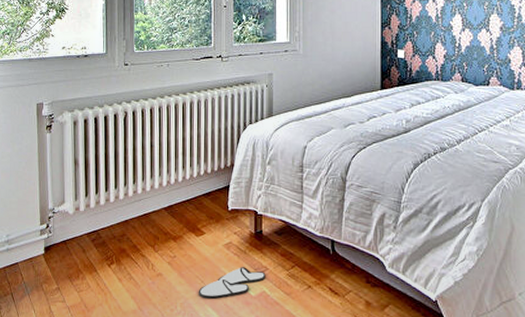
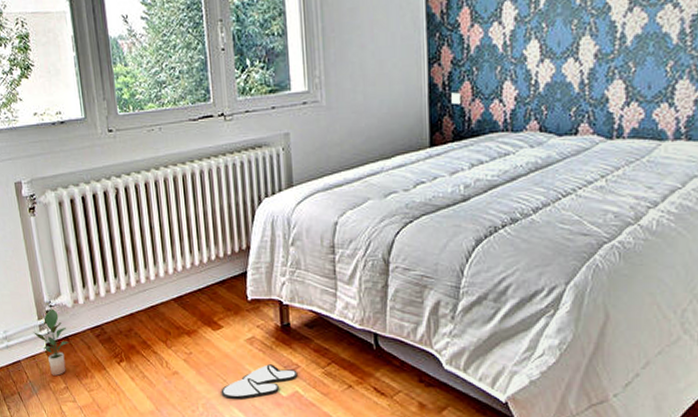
potted plant: none [34,214,66,277] -> present [33,308,69,376]

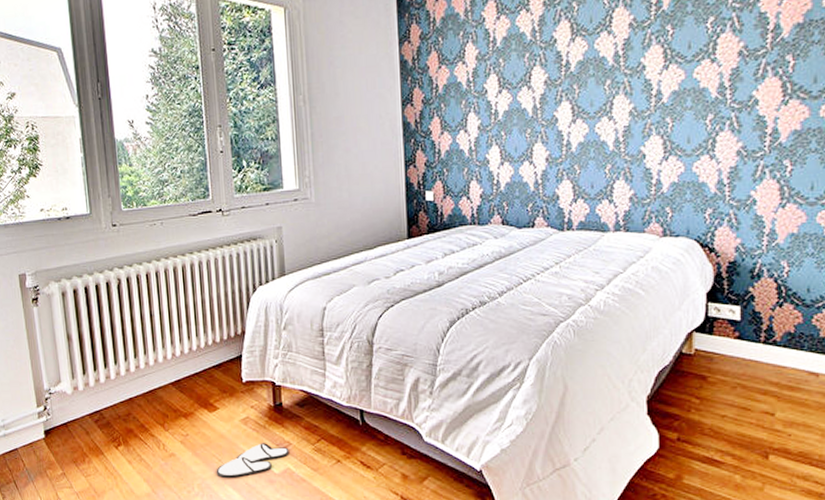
potted plant: present [33,308,69,376] -> none [32,395,67,462]

